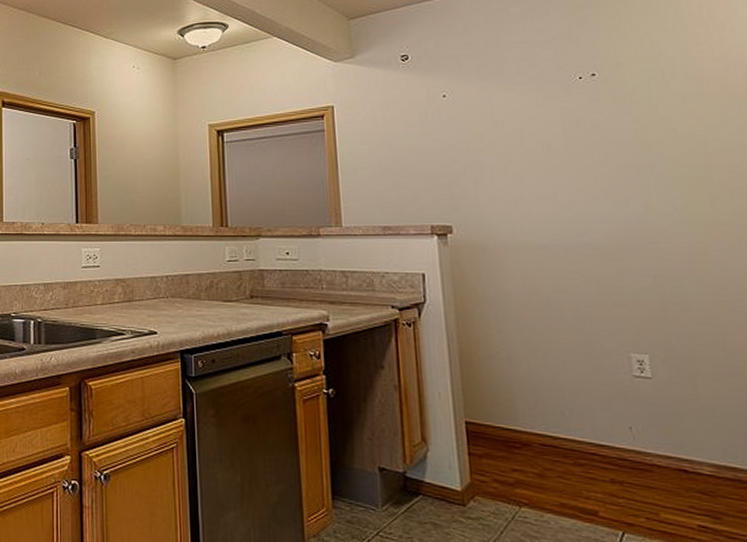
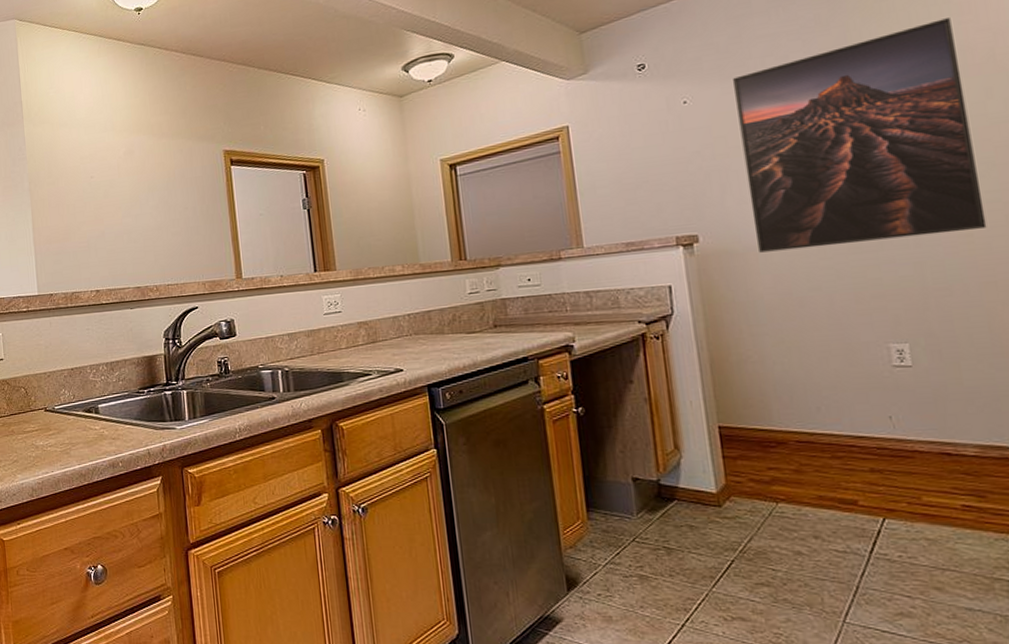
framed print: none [490,46,722,250] -> present [733,18,987,253]

